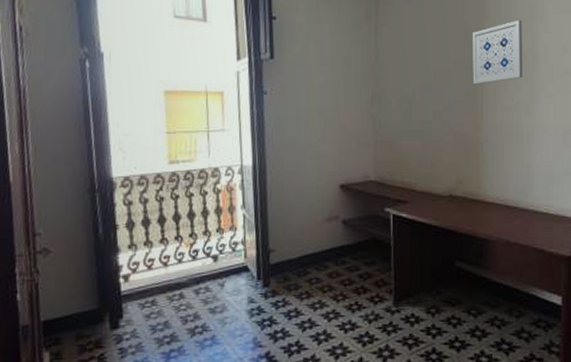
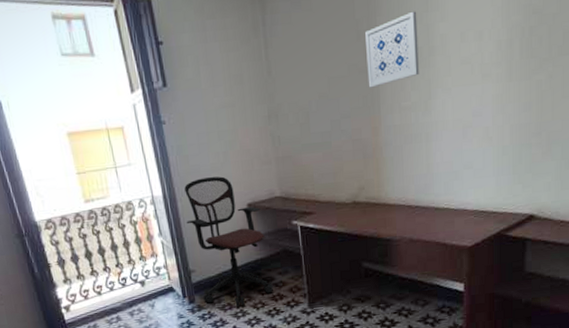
office chair: none [273,153,357,296] -> present [184,176,273,307]

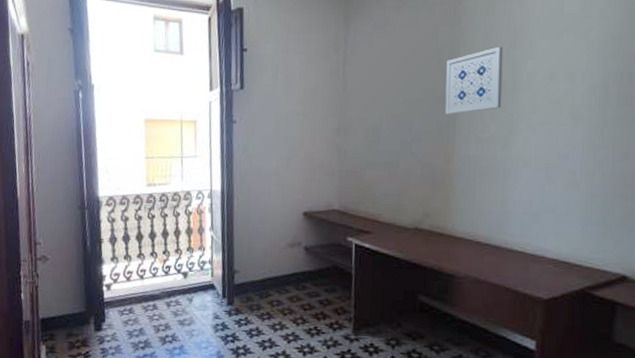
office chair: present [184,176,273,307] -> none [239,179,317,318]

